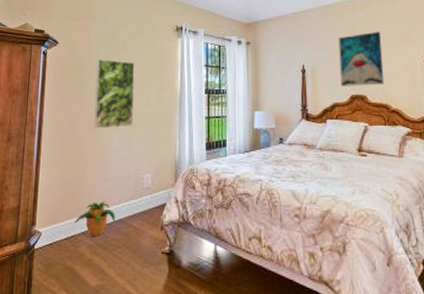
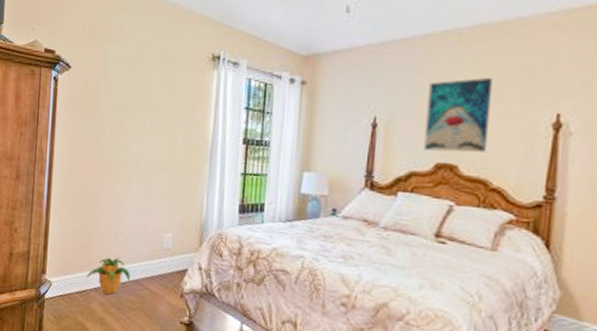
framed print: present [94,59,135,129] -> none [109,90,160,176]

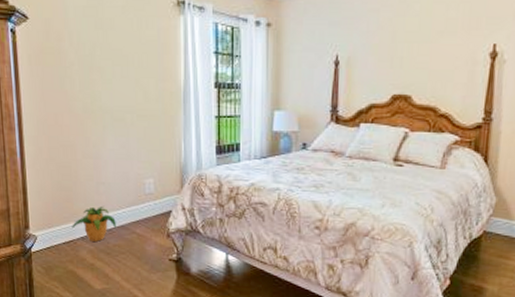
wall art: present [423,77,494,153] -> none [381,12,440,84]

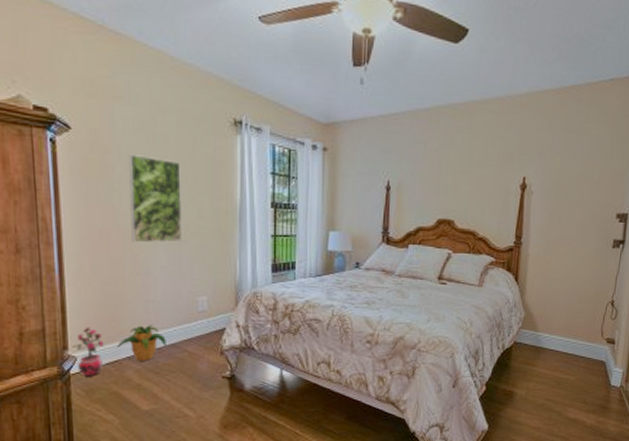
potted plant: none [32,207,60,255] -> present [72,327,104,377]
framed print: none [79,41,129,127] -> present [128,155,182,243]

